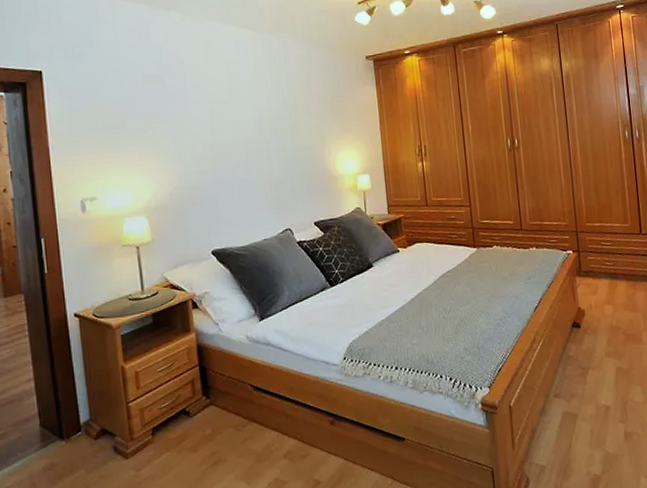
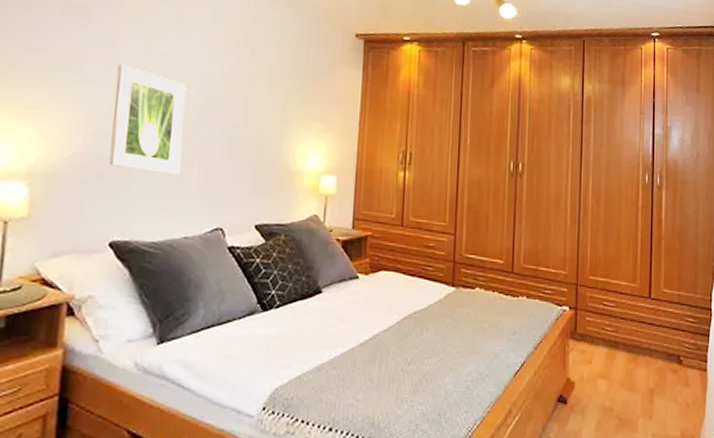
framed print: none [192,114,252,194] -> present [109,63,187,176]

